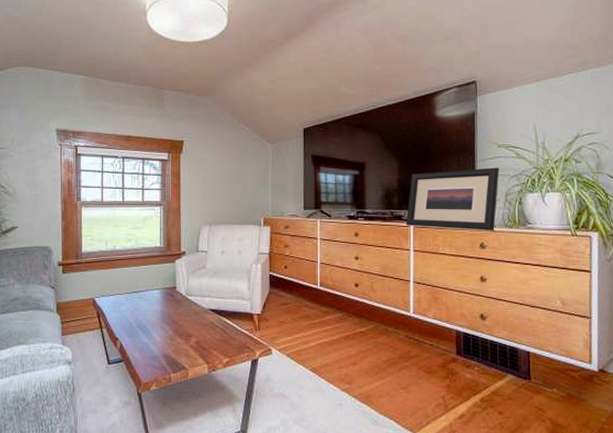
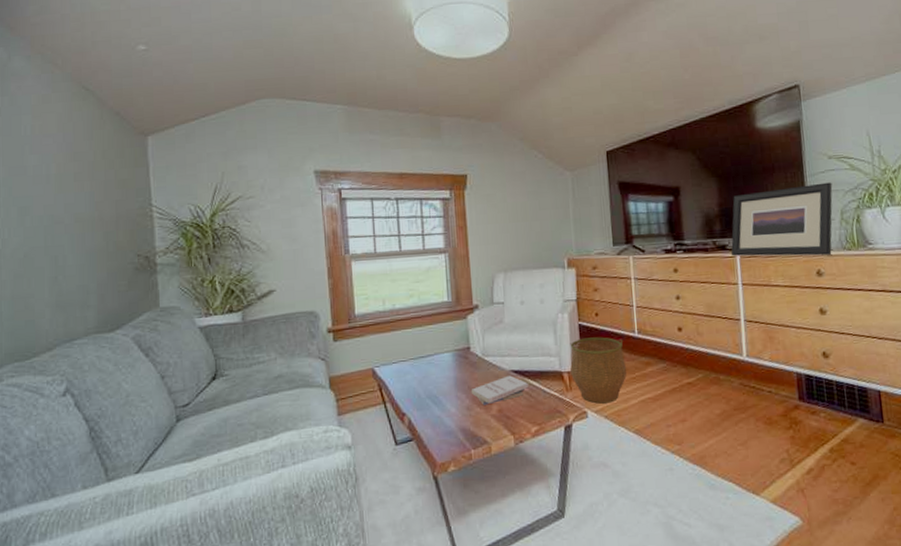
books: none [174,313,223,337] -> present [471,375,528,405]
basket: none [260,286,309,343] -> present [570,337,627,404]

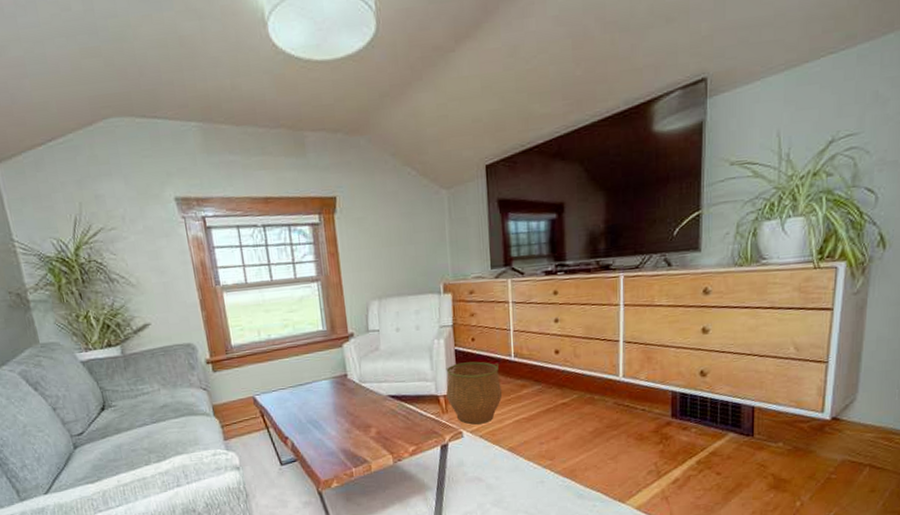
books: present [471,375,528,405] -> none [349,400,405,428]
picture frame: present [731,182,833,257] -> none [614,192,731,276]

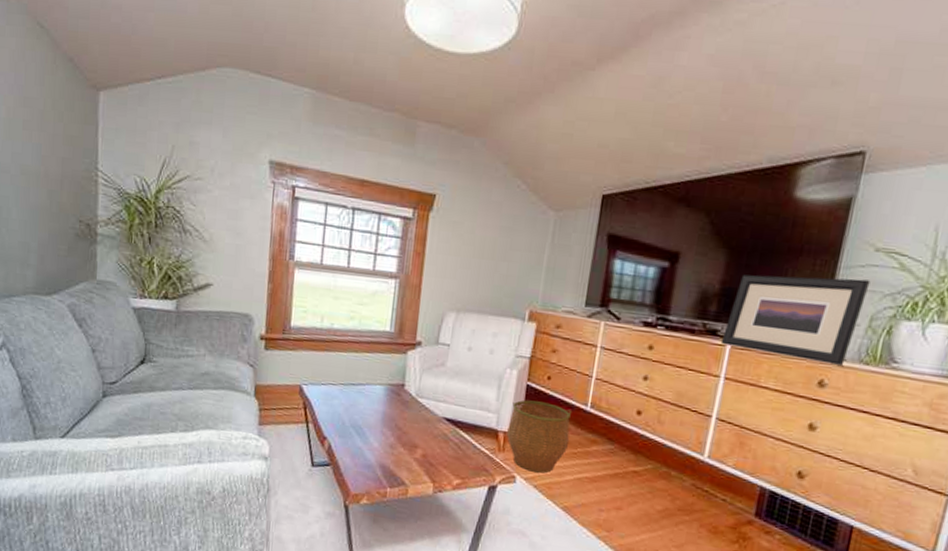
picture frame: none [614,192,731,276] -> present [720,274,871,365]

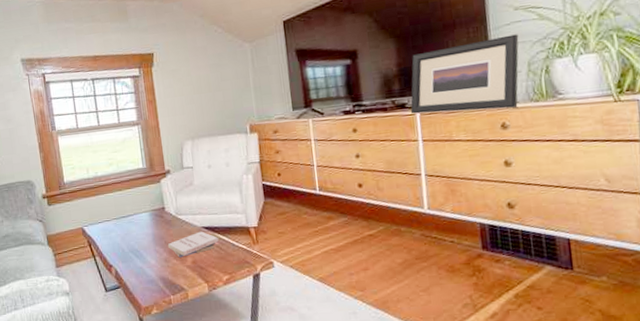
books: none [397,422,459,448] -> present [167,231,219,258]
basket: present [507,400,573,473] -> none [255,195,310,255]

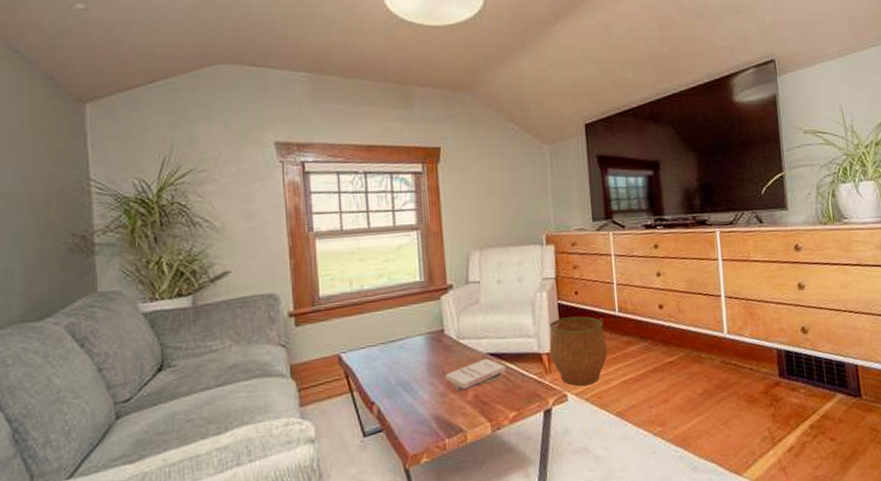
basket: none [255,195,310,255] -> present [549,316,608,386]
picture frame: present [410,34,519,114] -> none [710,157,809,232]

